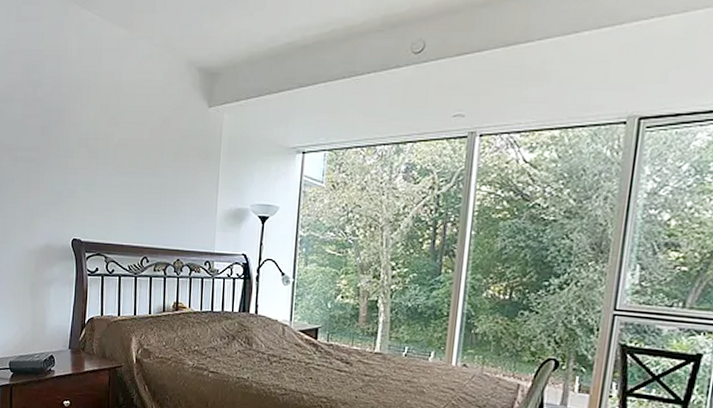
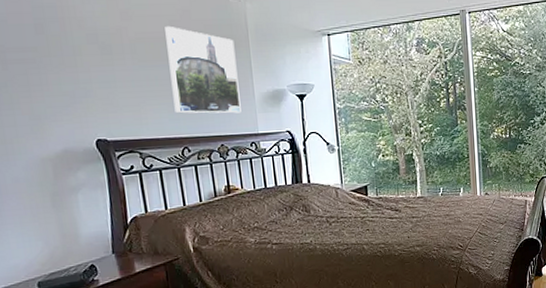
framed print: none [141,133,206,229] -> present [165,25,242,114]

